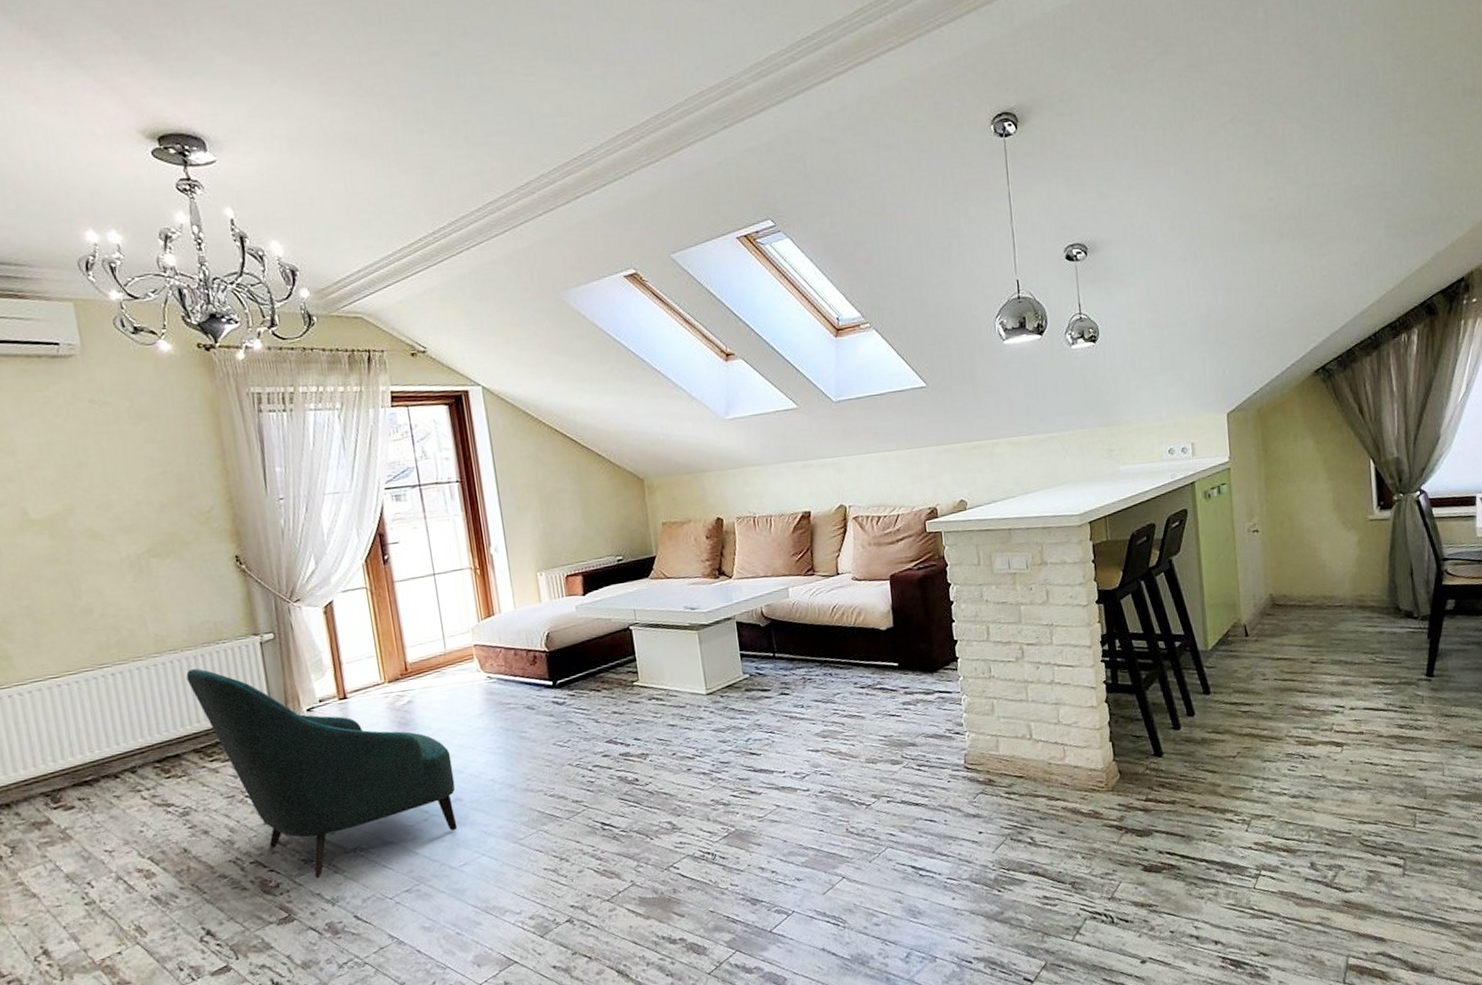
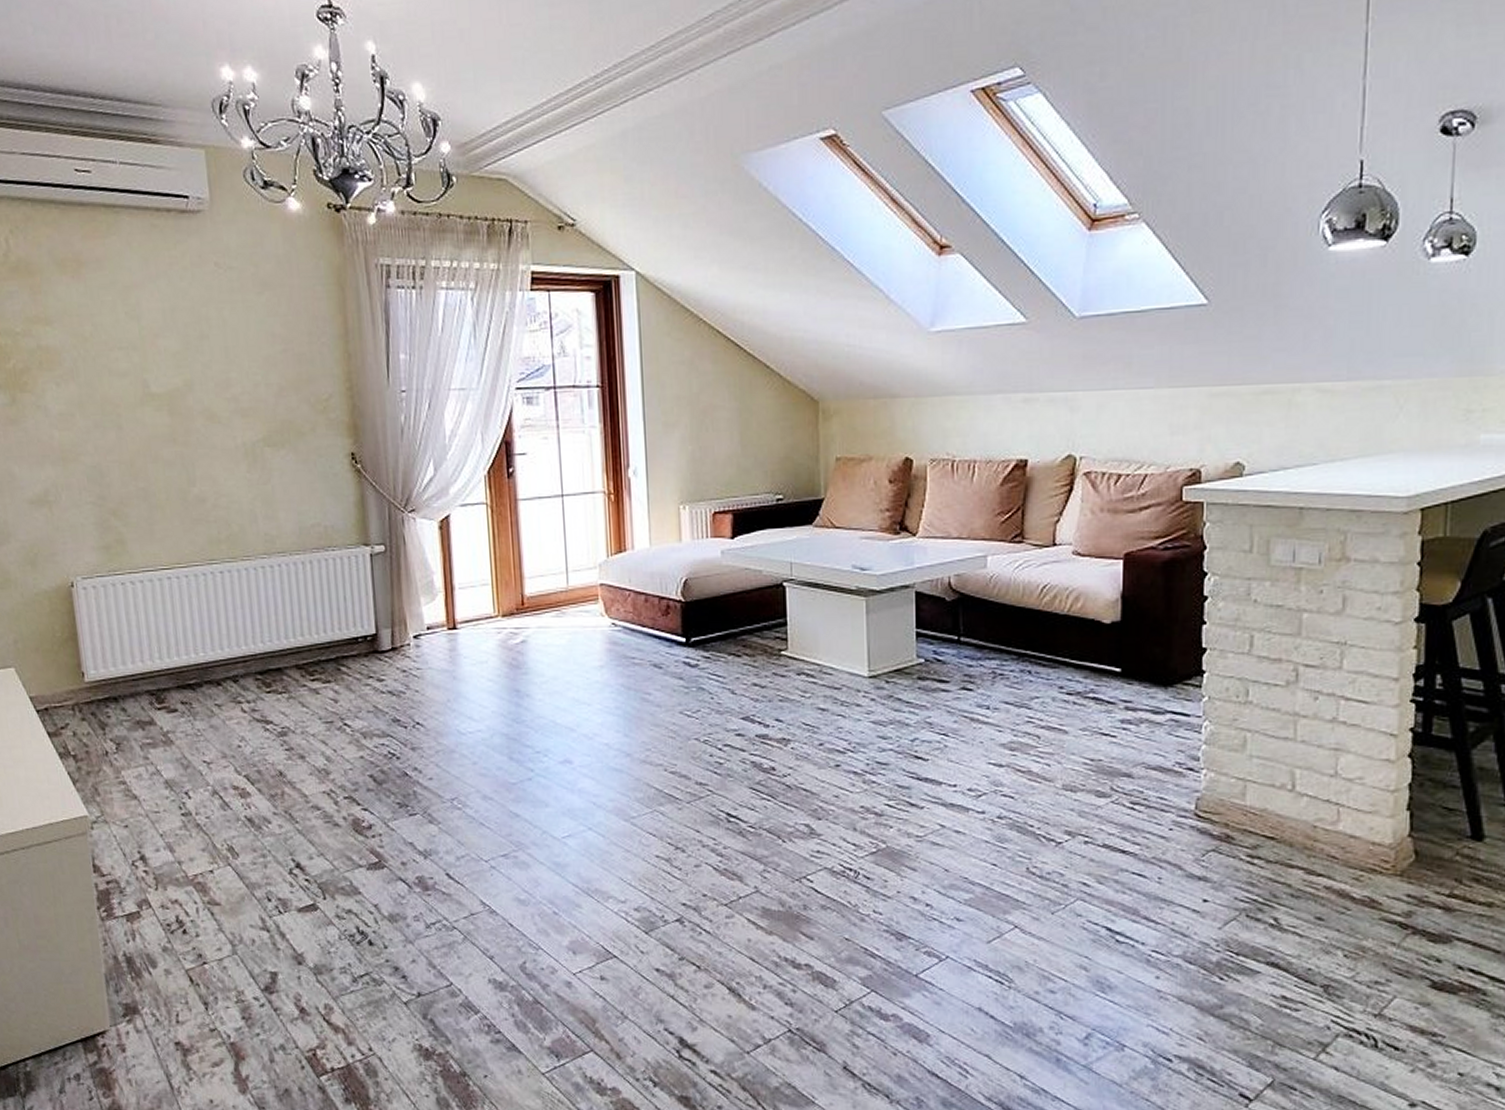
armchair: present [186,668,458,879] -> none [293,576,566,826]

